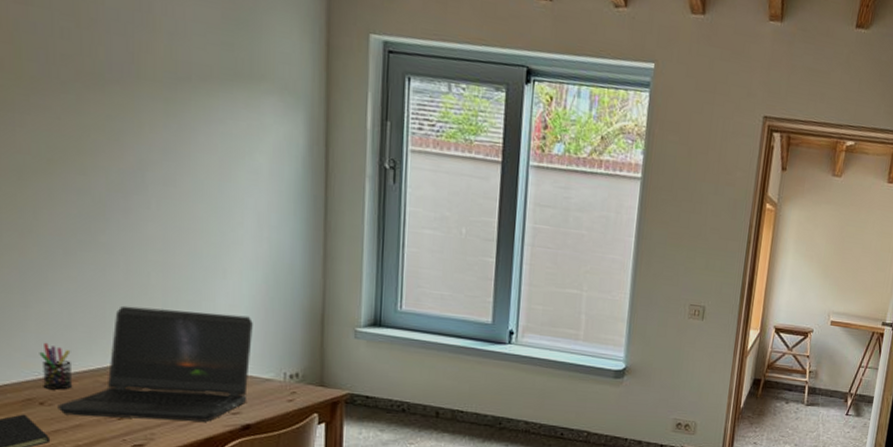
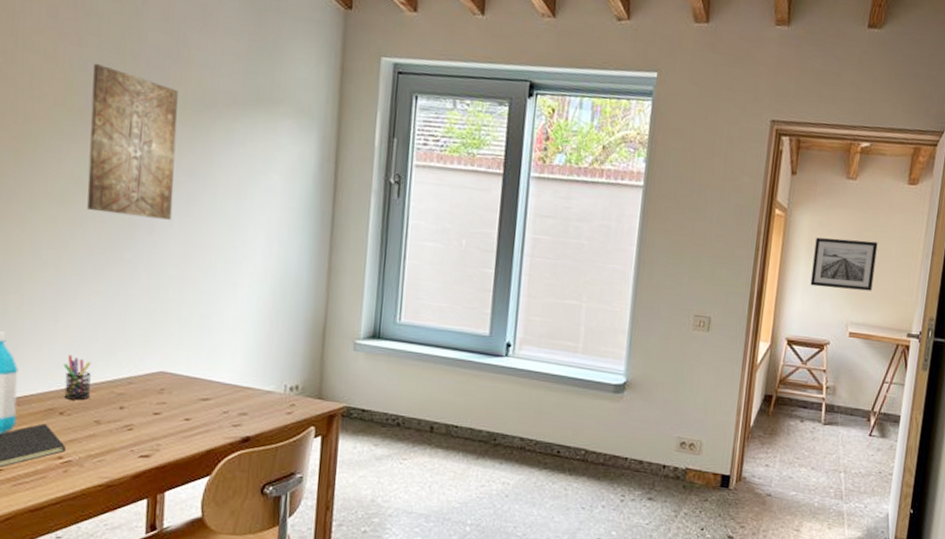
wall art: none [44,25,148,202] -> present [87,63,178,220]
laptop computer: present [58,305,253,422] -> none [75,319,258,434]
wall art: none [797,231,859,283] -> present [810,237,878,291]

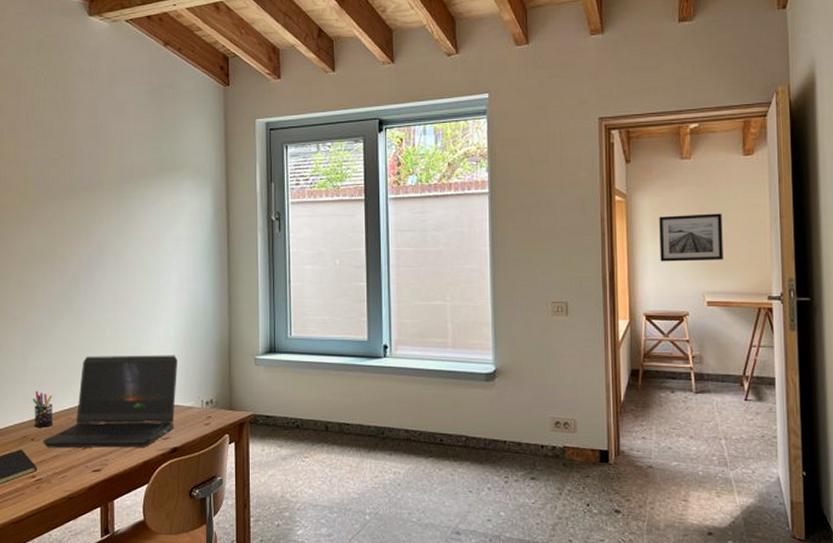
laptop computer: none [75,319,258,434] -> present [43,355,178,448]
wall art: present [87,63,178,220] -> none [42,159,105,274]

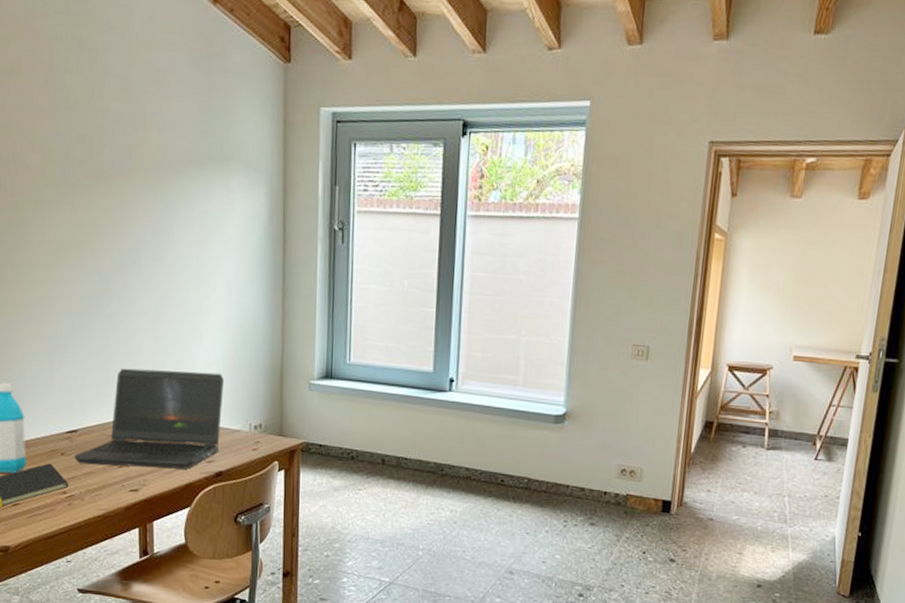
pen holder: present [32,390,54,428] -> none [61,401,86,442]
wall art: present [659,213,723,262] -> none [752,260,825,313]

